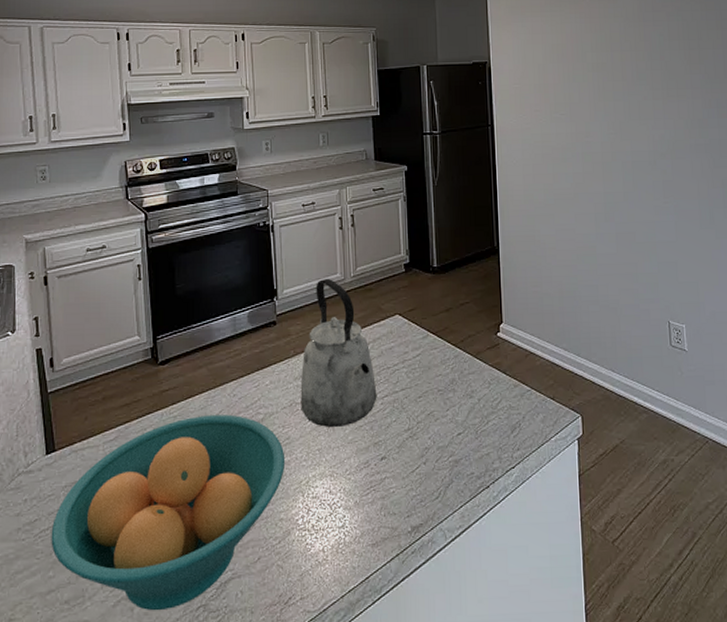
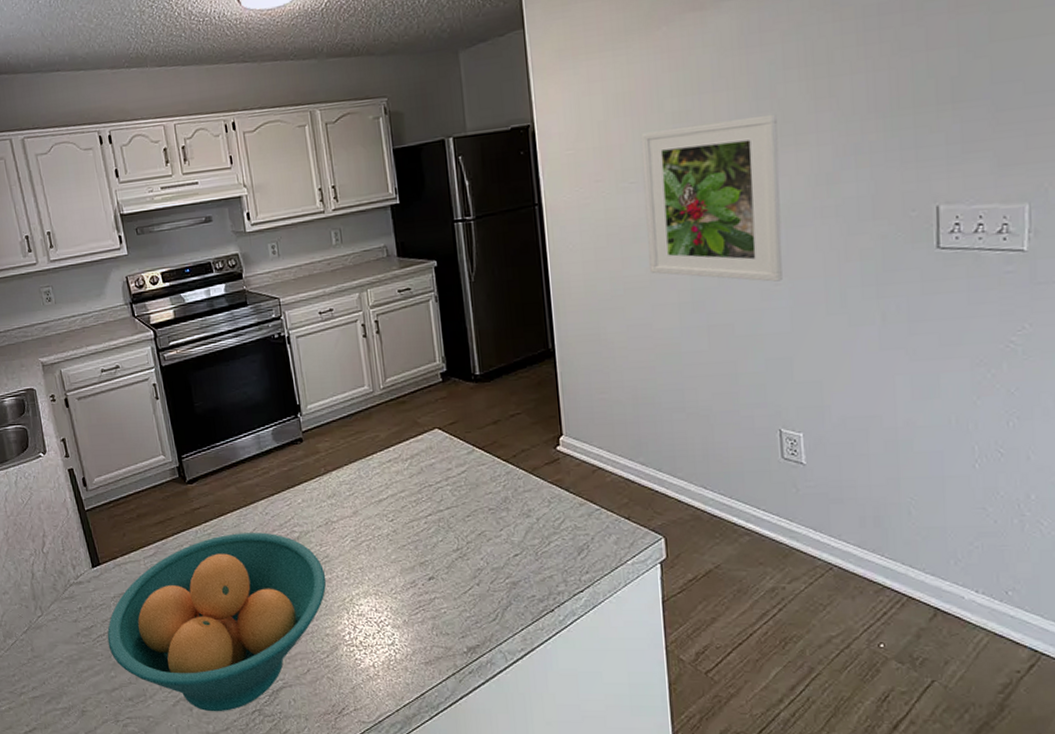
kettle: present [300,278,377,427] -> none [334,391,420,546]
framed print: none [569,72,670,200] -> present [640,113,783,282]

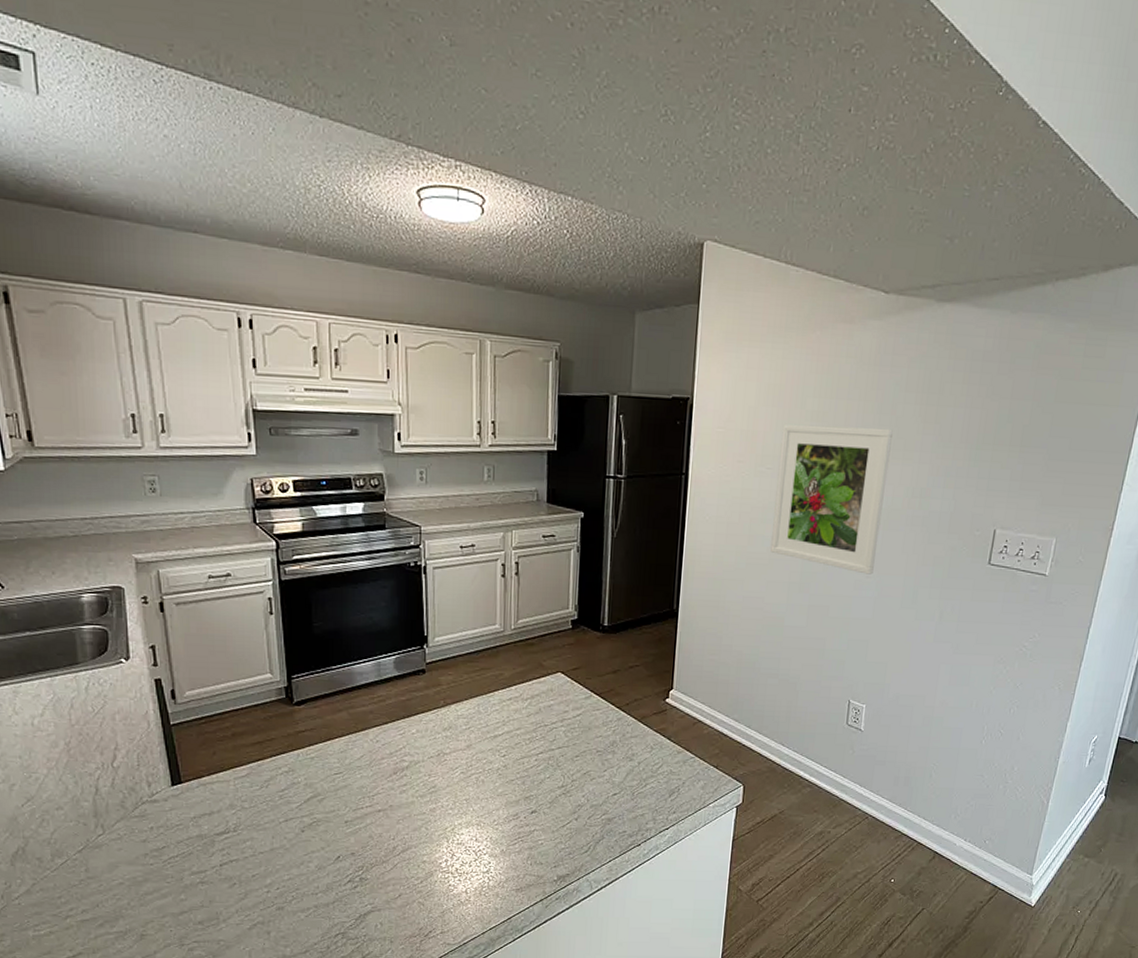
fruit bowl: present [107,532,326,712] -> none [181,759,431,935]

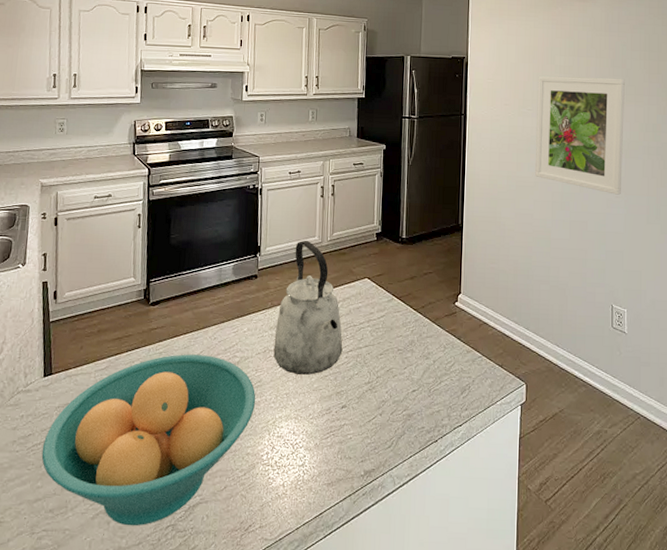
fruit bowl: none [181,759,431,935] -> present [41,354,256,526]
kettle: none [449,628,532,779] -> present [273,240,343,375]

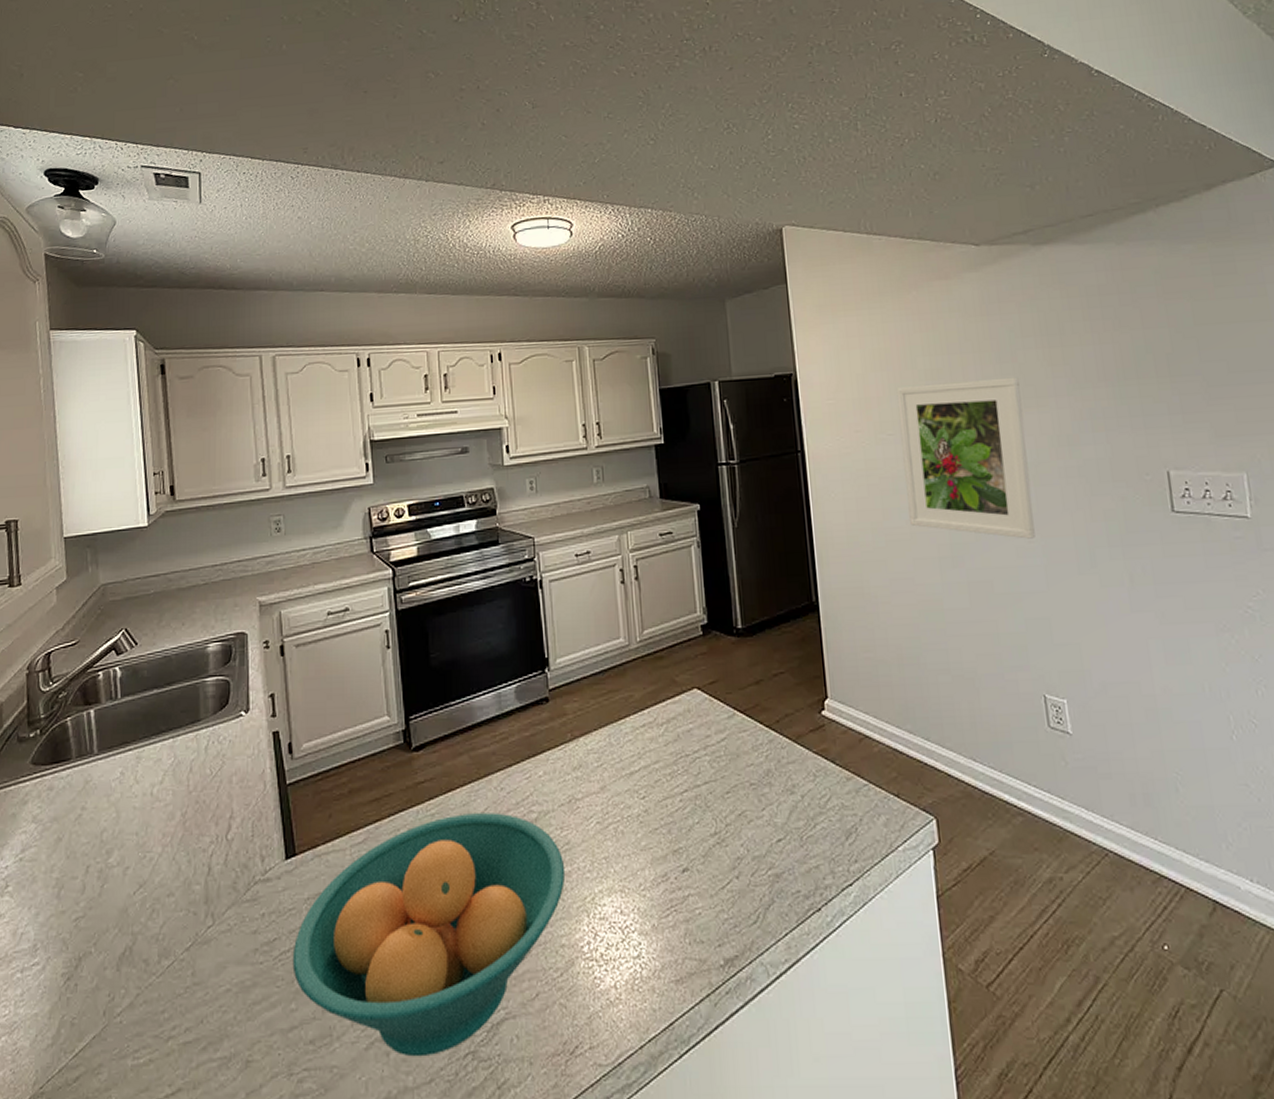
kettle: present [273,240,343,375] -> none [580,643,675,830]

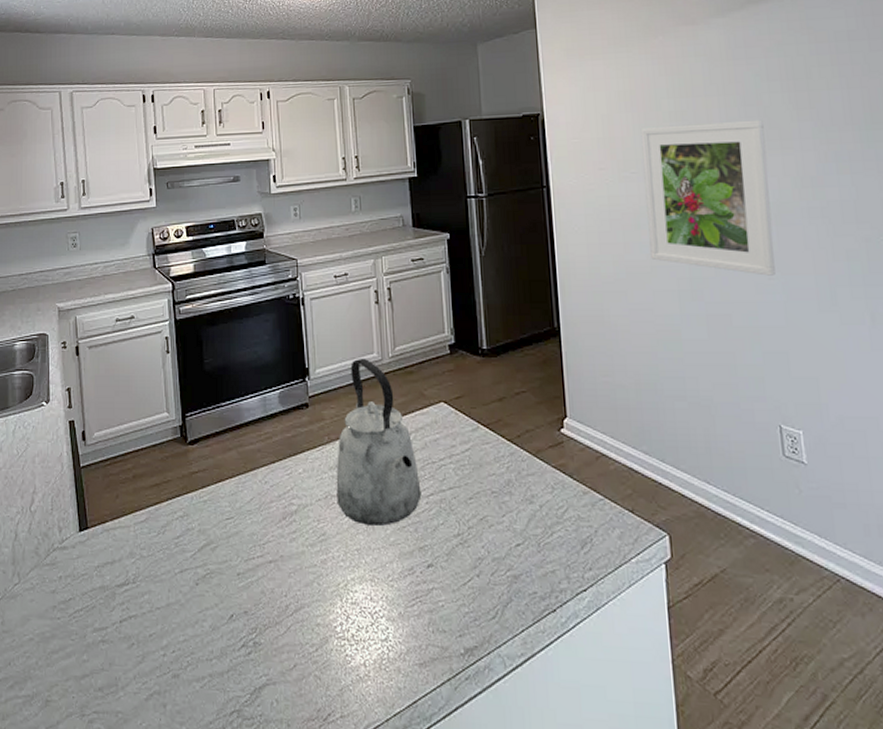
fruit bowl: present [292,813,566,1057] -> none [85,502,322,711]
kettle: none [580,643,675,830] -> present [336,357,422,526]

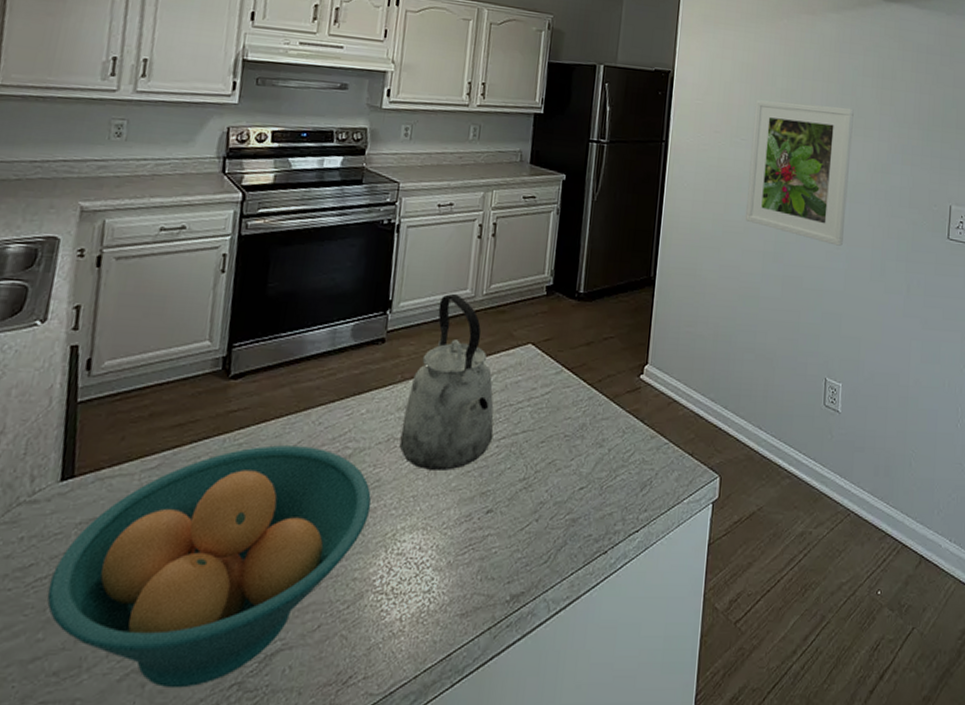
fruit bowl: none [85,502,322,711] -> present [47,445,372,689]

